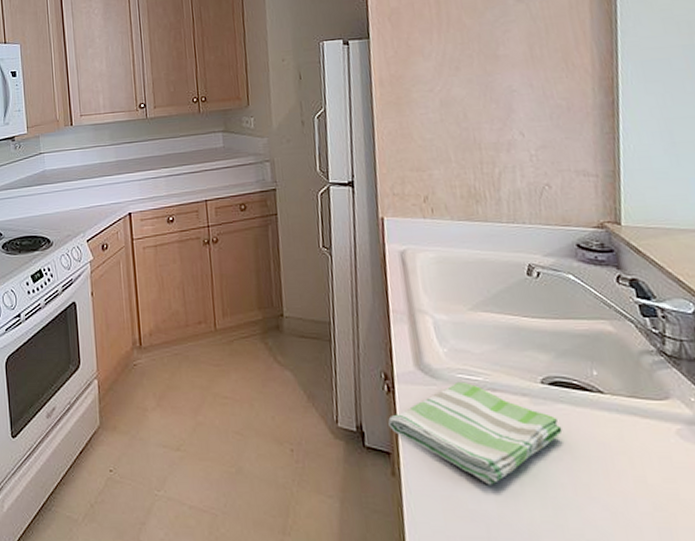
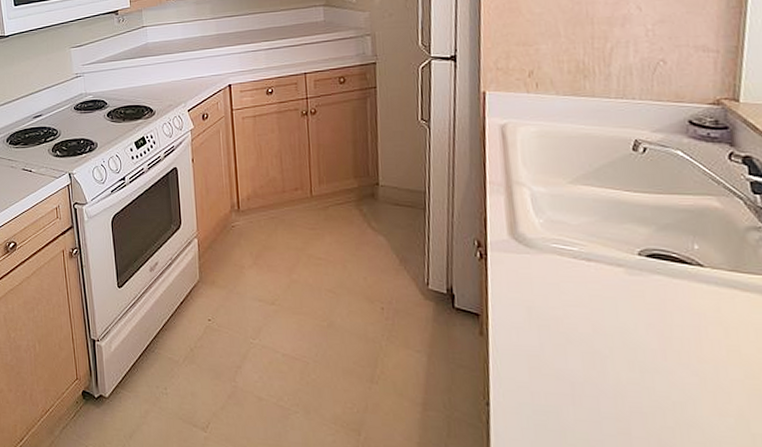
dish towel: present [388,381,563,485] -> none [479,251,657,348]

